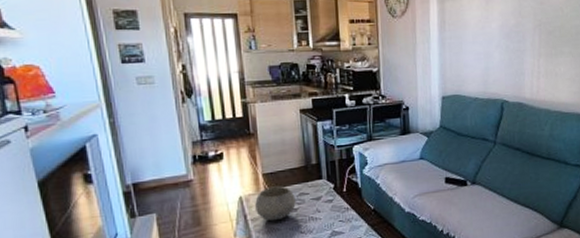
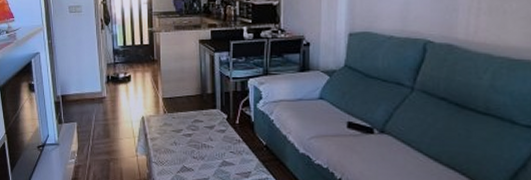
bowl: present [255,186,296,222] -> none [155,111,190,143]

